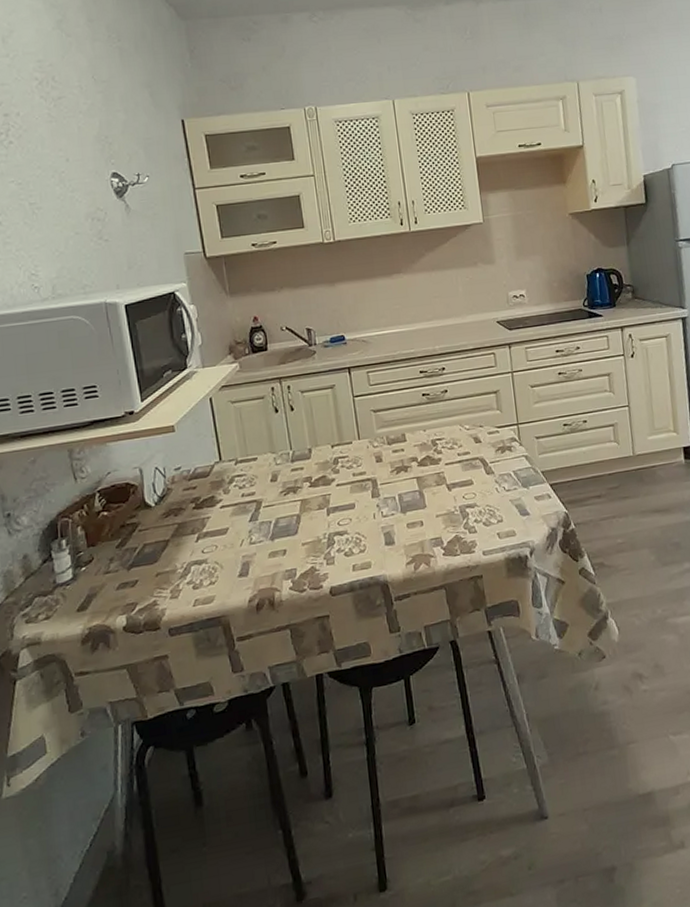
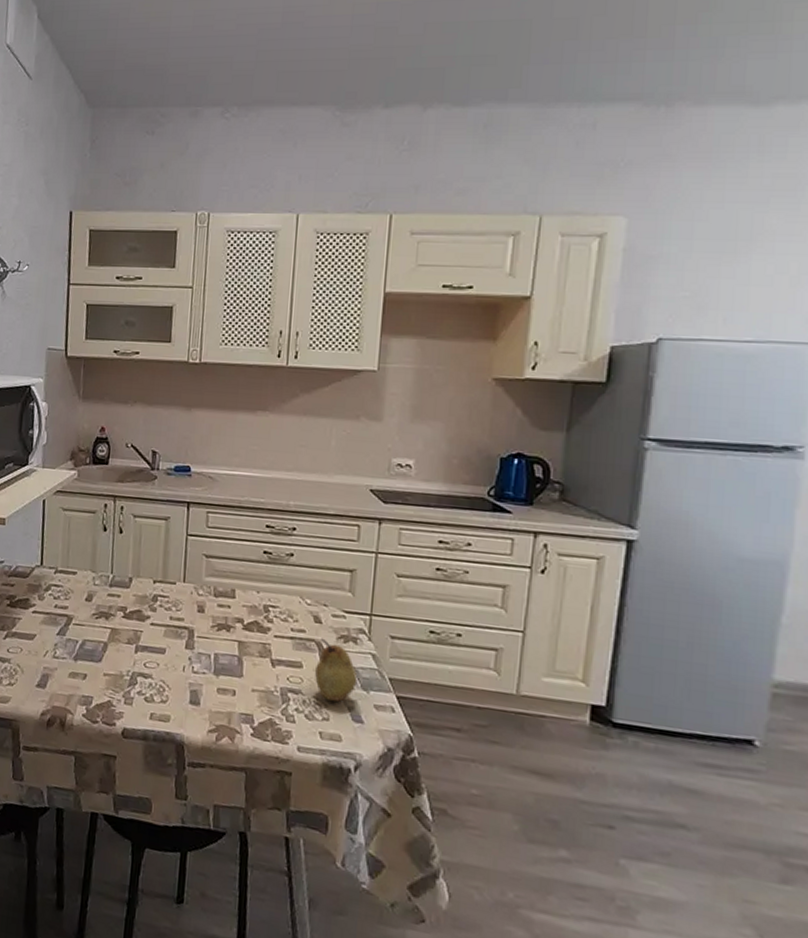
fruit: none [482,454,518,505] -> present [315,638,358,702]

